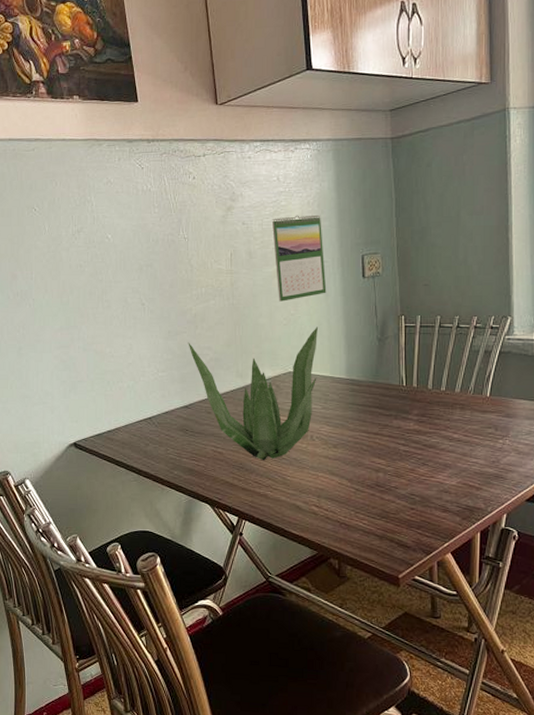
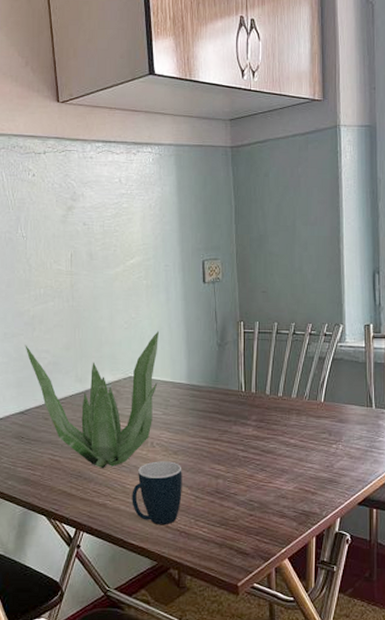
calendar: present [272,214,327,302] -> none [114,218,168,305]
mug: none [292,454,342,517] -> present [132,461,182,525]

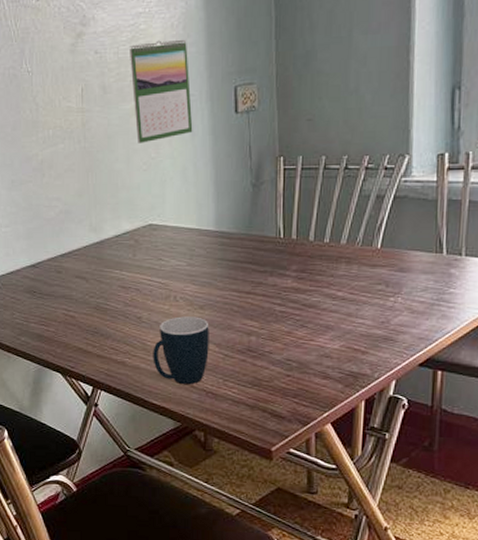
plant: present [25,331,159,469] -> none [34,172,182,325]
calendar: none [114,218,168,305] -> present [130,39,193,144]

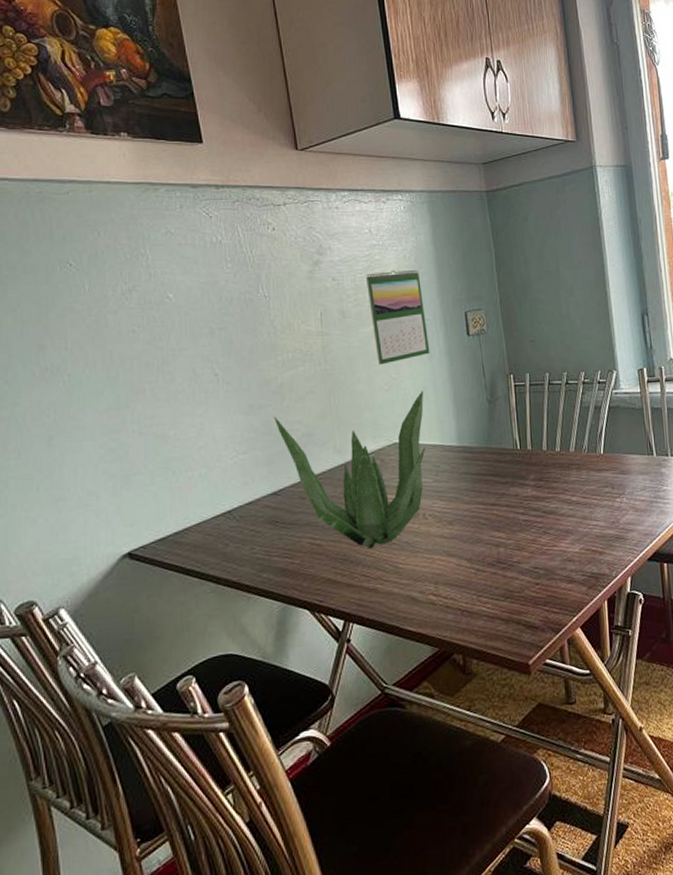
plant: none [34,172,182,325] -> present [274,391,426,549]
mug: present [153,316,209,385] -> none [405,533,461,606]

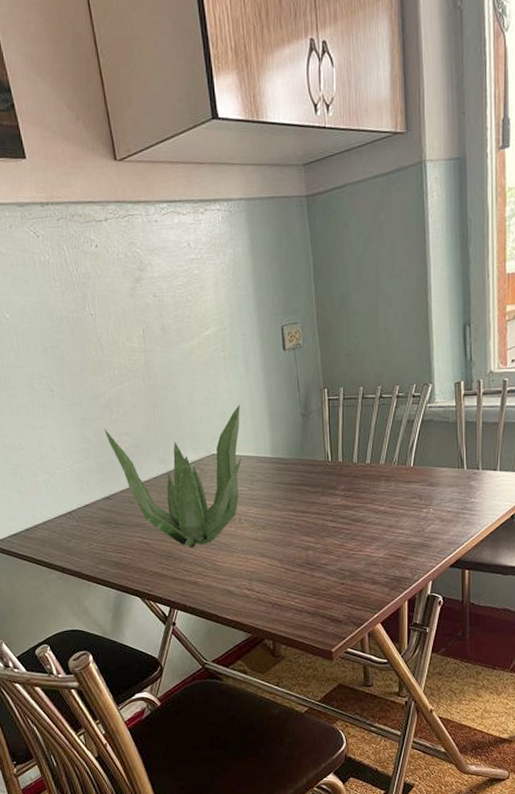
calendar: present [366,269,430,365] -> none [185,283,247,380]

